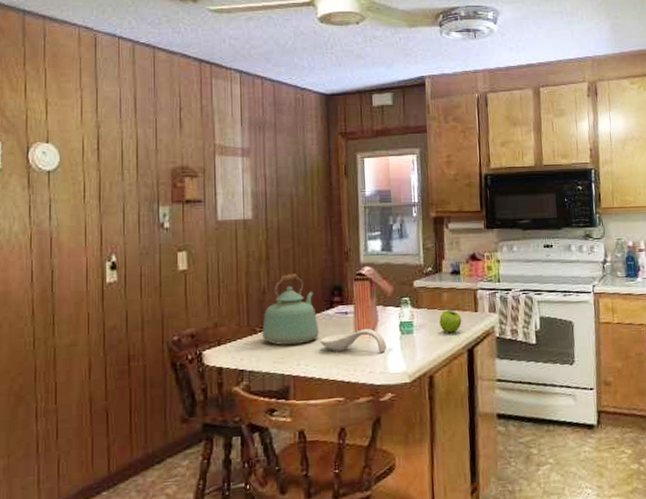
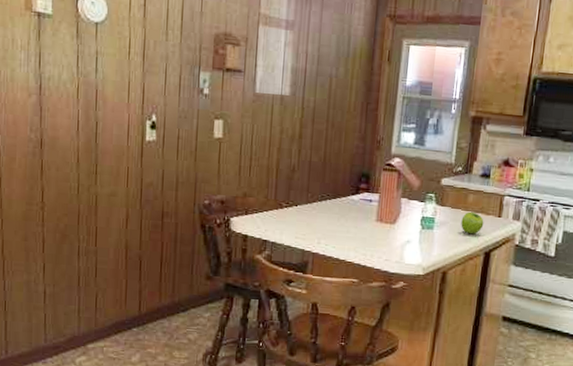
kettle: present [262,273,319,345] -> none [288,155,342,224]
spoon rest: present [320,329,387,352] -> none [342,218,406,243]

